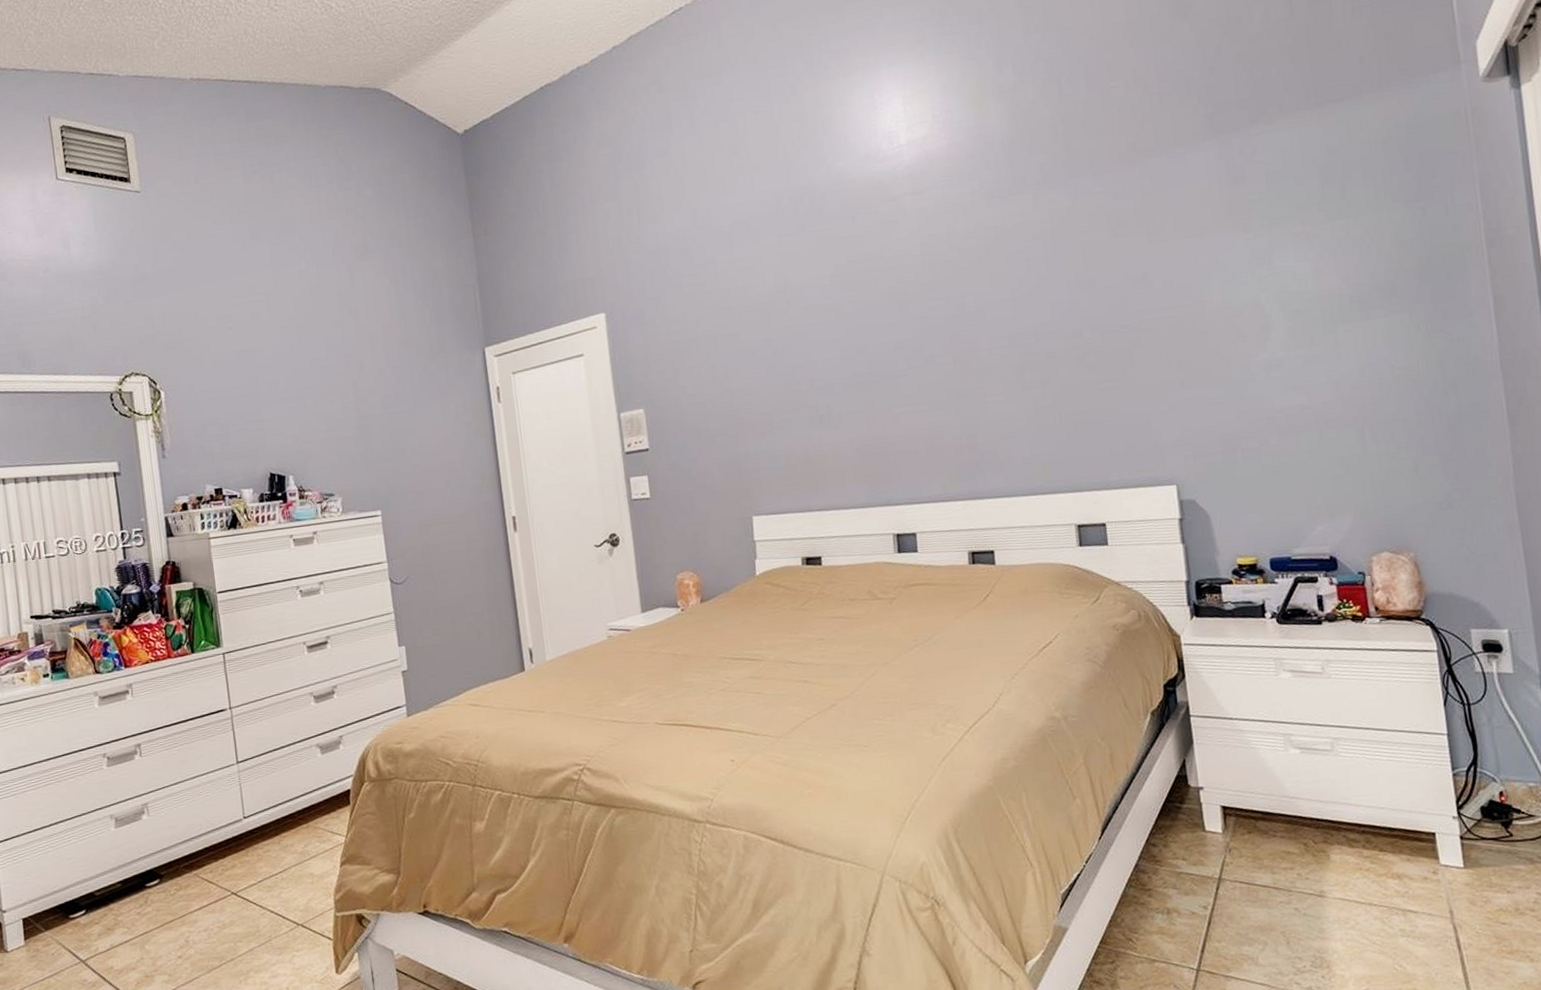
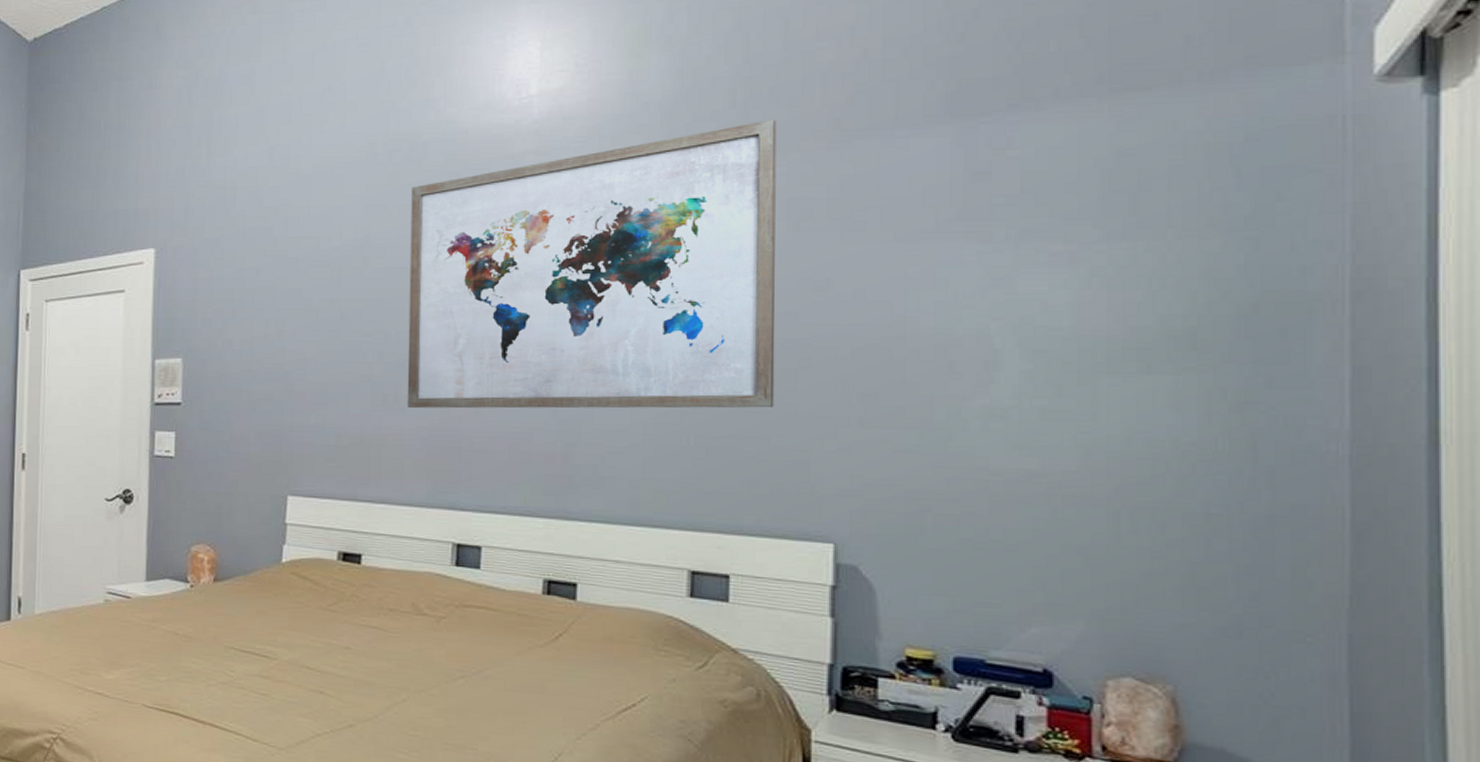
wall art: none [816,148,1119,424] -> present [406,119,777,409]

